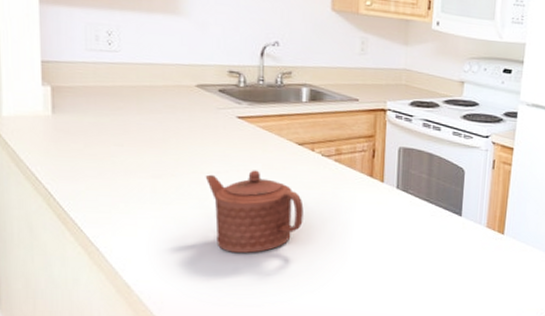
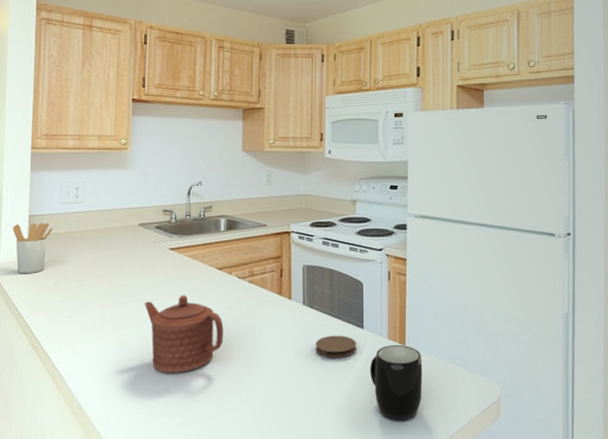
utensil holder: none [18,70,78,133] -> present [13,223,53,274]
coaster: none [408,221,453,244] -> present [316,335,356,358]
mug: none [465,233,520,306] -> present [370,344,423,421]

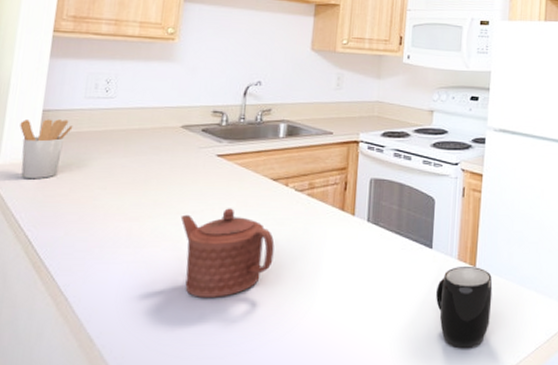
coaster: present [316,335,356,358] -> none [378,255,423,280]

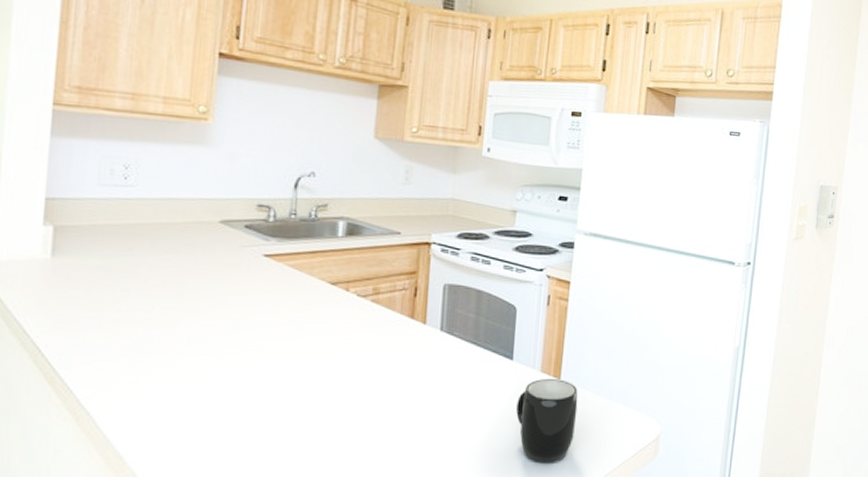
utensil holder: present [20,119,73,180] -> none [17,209,85,279]
teapot: present [180,208,275,297] -> none [222,314,334,411]

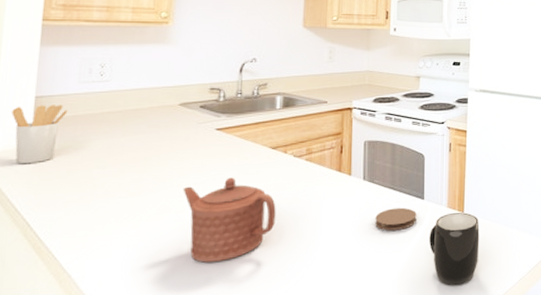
utensil holder: none [17,209,85,279] -> present [11,104,68,165]
teapot: none [222,314,334,411] -> present [182,177,276,263]
coaster: none [452,367,503,393] -> present [375,207,417,231]

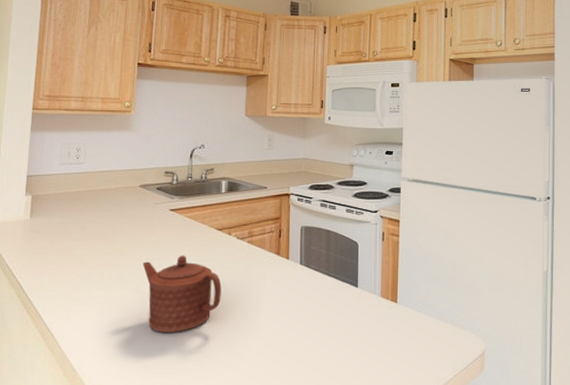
utensil holder: present [11,104,68,165] -> none [9,183,52,235]
coaster: present [375,207,417,231] -> none [311,294,351,316]
mug: present [429,212,480,286] -> none [363,302,413,376]

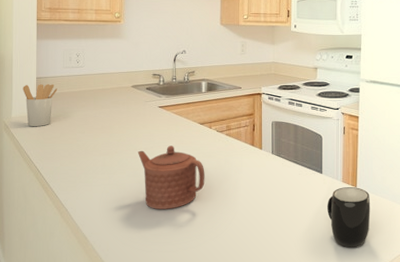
utensil holder: none [9,183,52,235] -> present [23,84,58,127]
mug: none [363,302,413,376] -> present [327,186,371,248]

